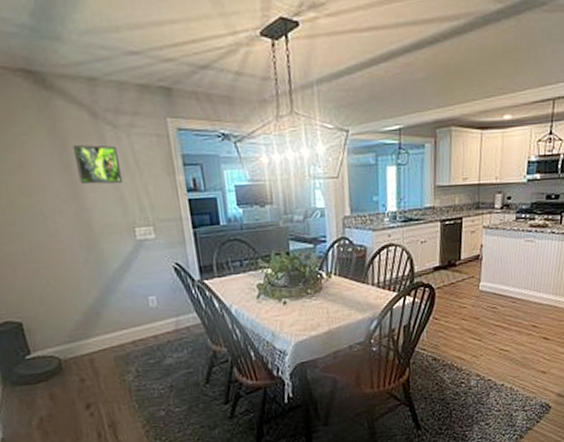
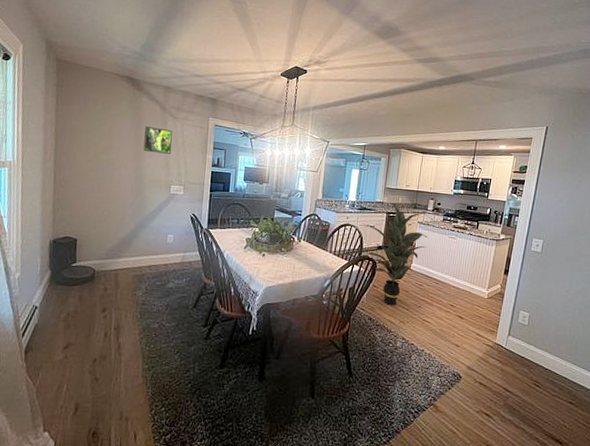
indoor plant: none [412,206,499,338] -> present [364,203,430,305]

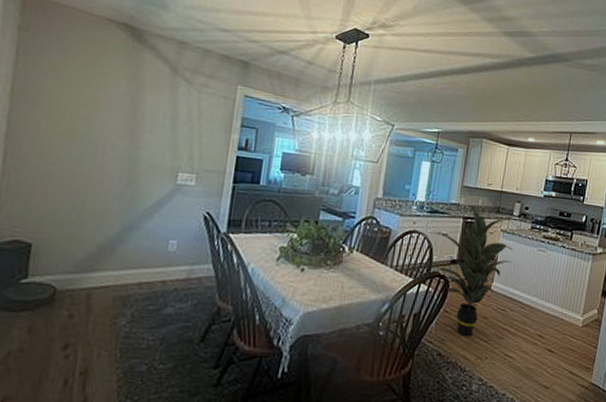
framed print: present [143,125,173,154] -> none [141,90,185,131]

